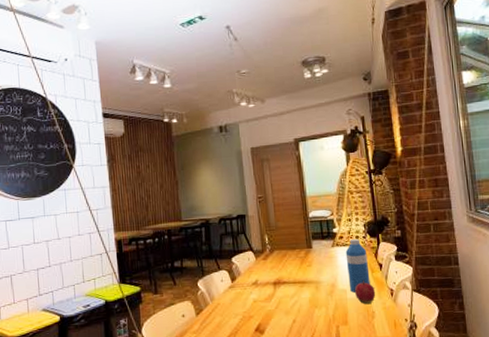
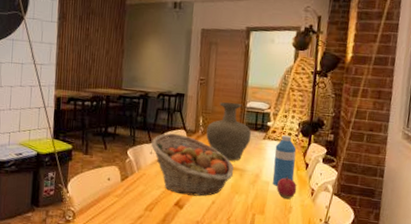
fruit basket: none [220,256,309,319] -> present [150,133,234,196]
vase: none [274,215,320,275] -> present [206,102,251,161]

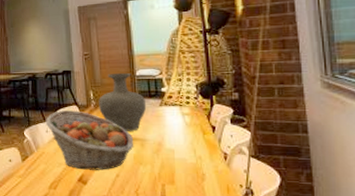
water bottle: present [272,135,297,187] -> none [174,99,201,154]
apple: present [277,176,297,199] -> none [184,141,207,165]

